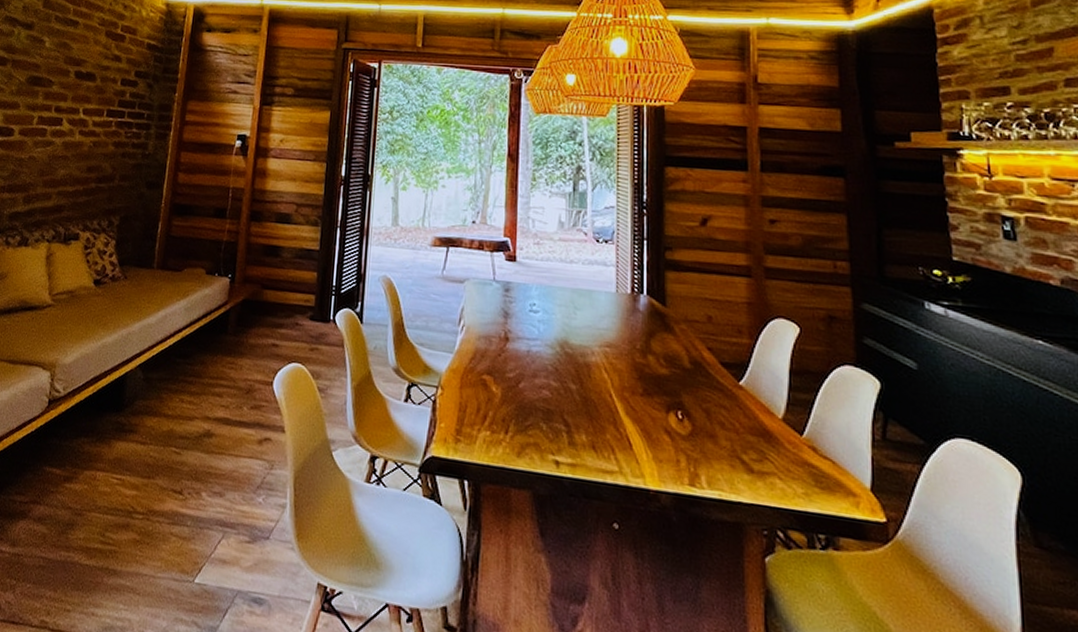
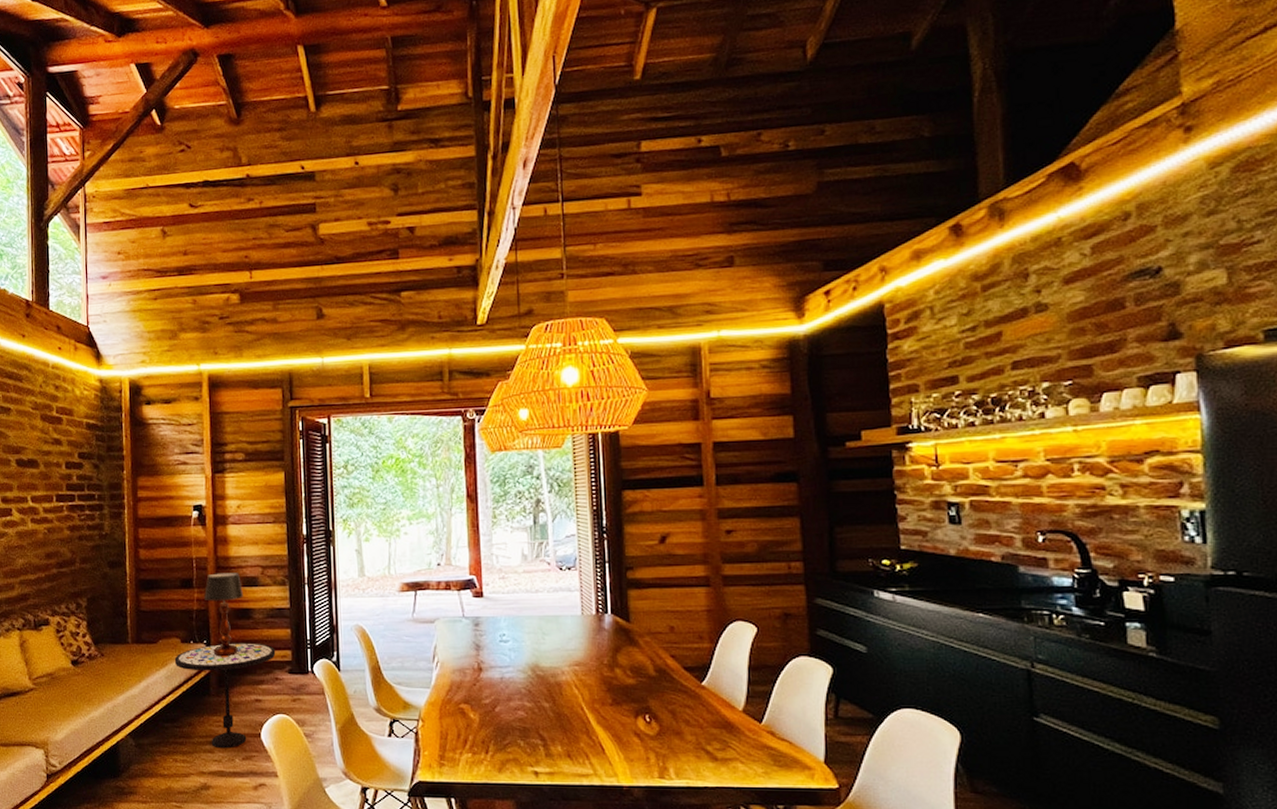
side table: none [196,279,300,394] -> present [174,643,276,749]
table lamp: none [234,205,275,294] -> present [203,573,243,657]

